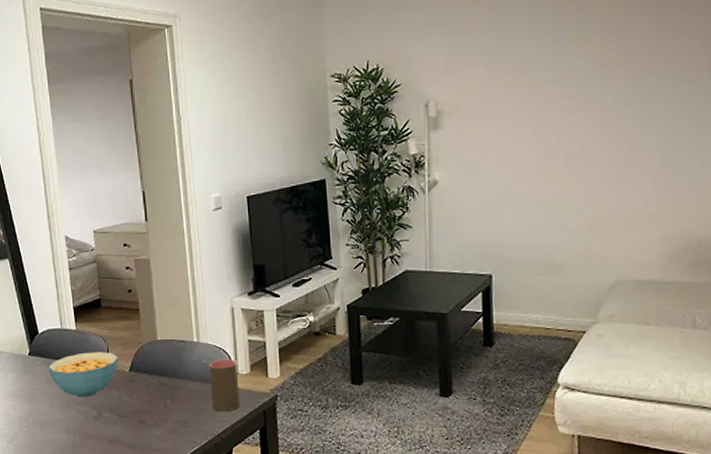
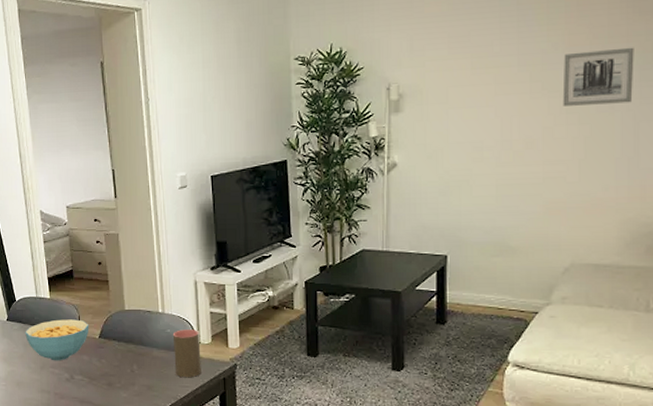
wall art: none [598,63,668,122] -> present [562,47,634,106]

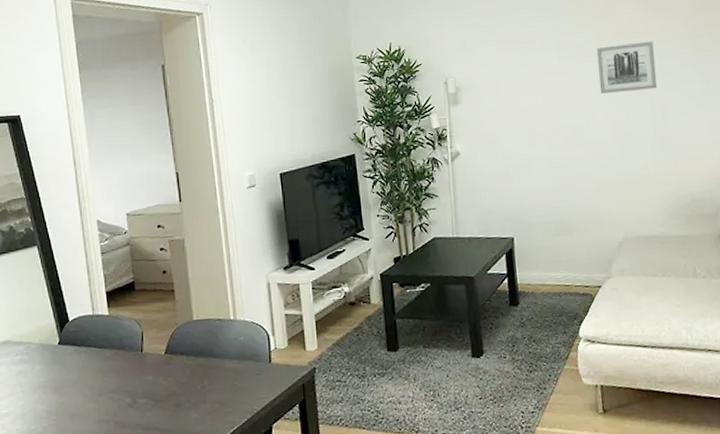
cereal bowl: present [25,319,89,361] -> none [80,335,154,385]
cup: present [172,329,201,378] -> none [246,334,279,389]

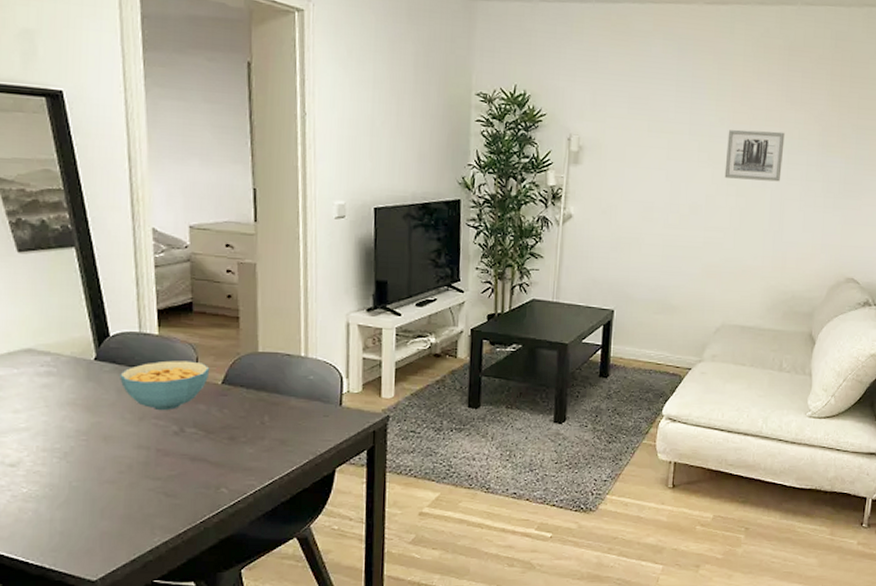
cereal bowl: none [80,335,154,385] -> present [120,360,210,411]

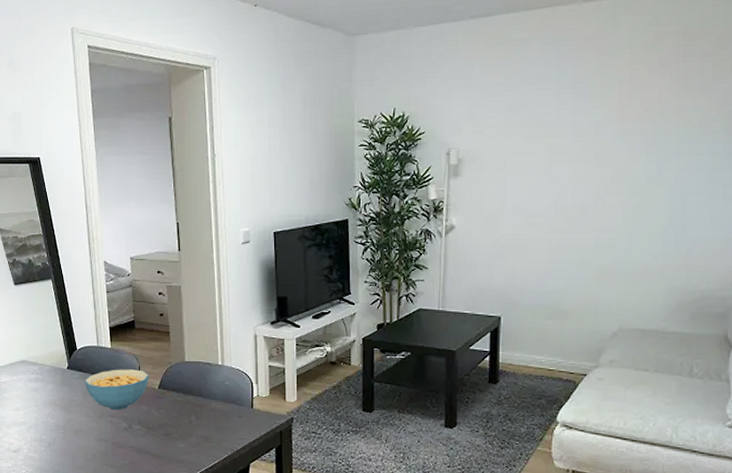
wall art: present [724,129,785,182] -> none [614,122,683,176]

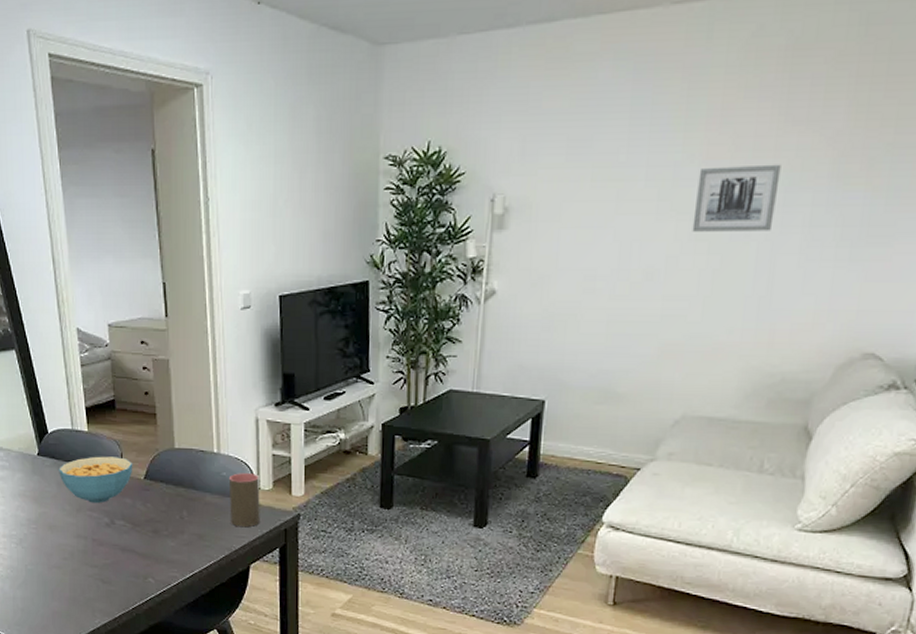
cup: none [231,382,259,430] -> present [228,473,260,528]
wall art: none [614,122,683,176] -> present [692,164,781,232]

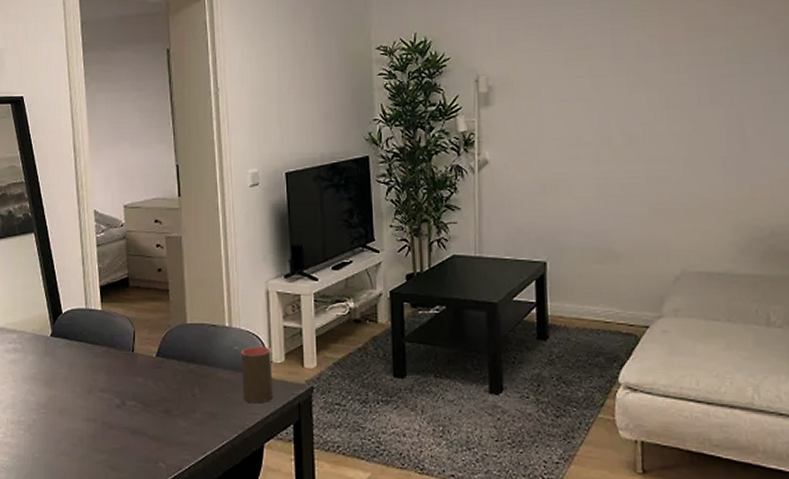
cereal bowl: present [59,456,133,504] -> none [71,335,146,384]
wall art: present [692,164,781,232] -> none [660,40,735,101]

